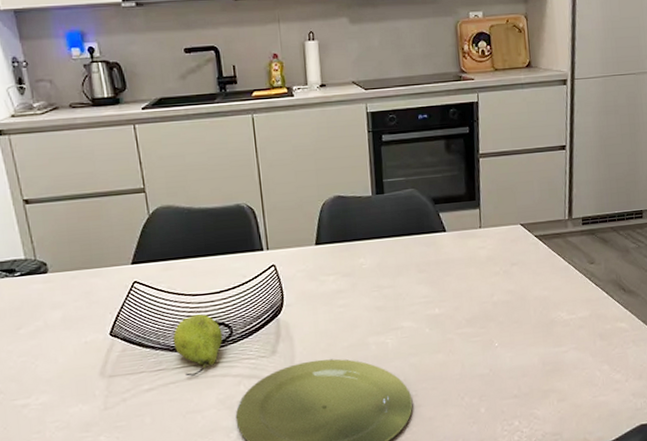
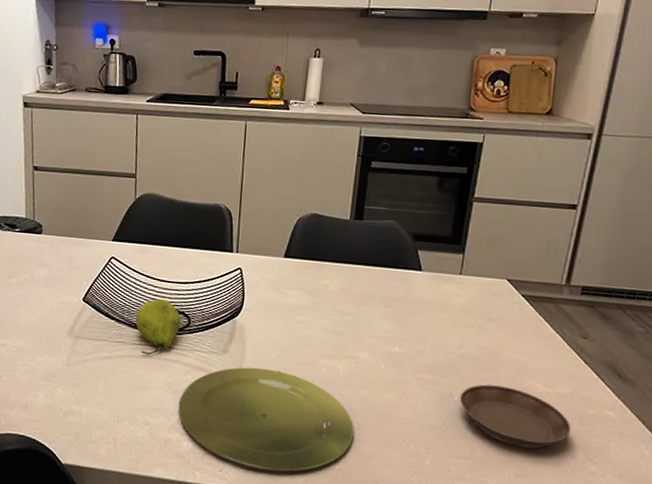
saucer: none [499,322,596,375] -> present [459,384,572,449]

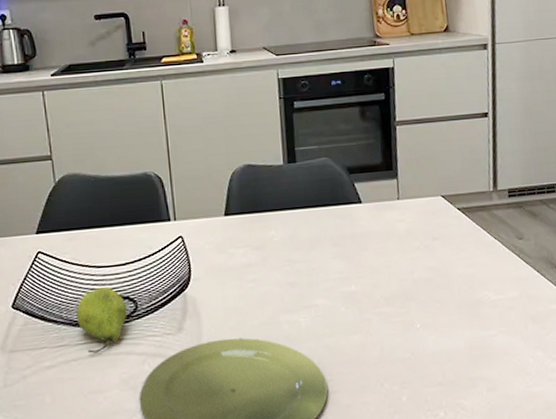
saucer: present [459,384,572,449] -> none [421,302,527,361]

